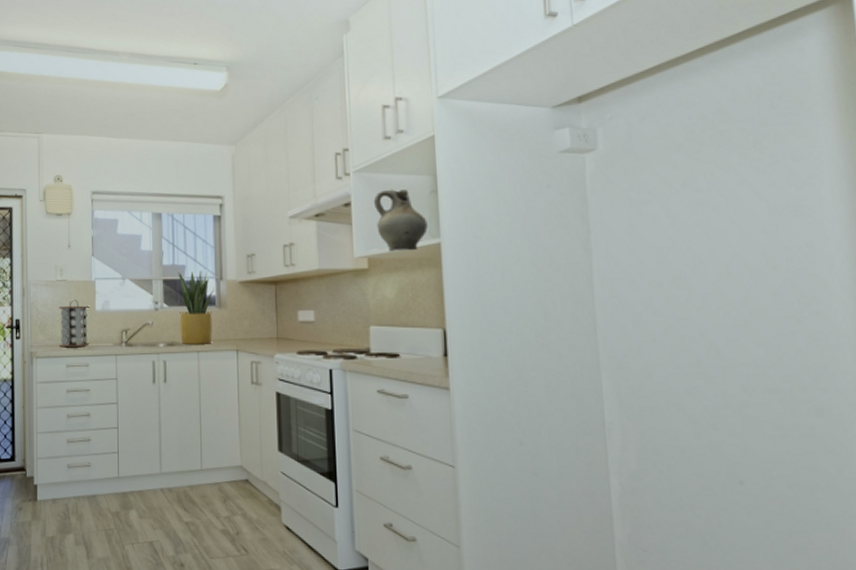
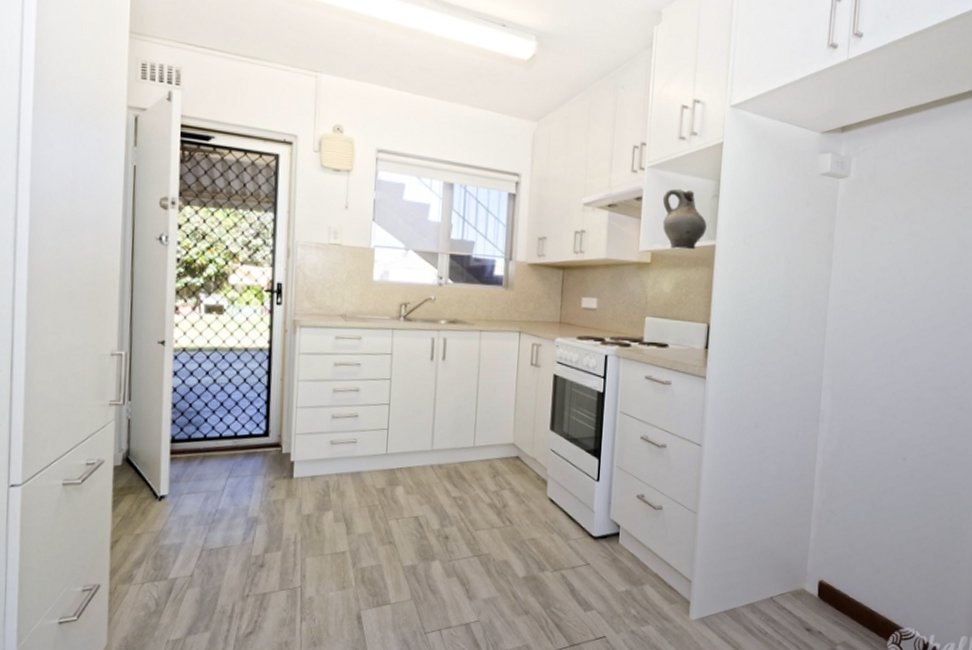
spice rack: present [58,299,90,348] -> none [328,266,365,319]
planter: present [178,270,214,344] -> none [463,248,502,324]

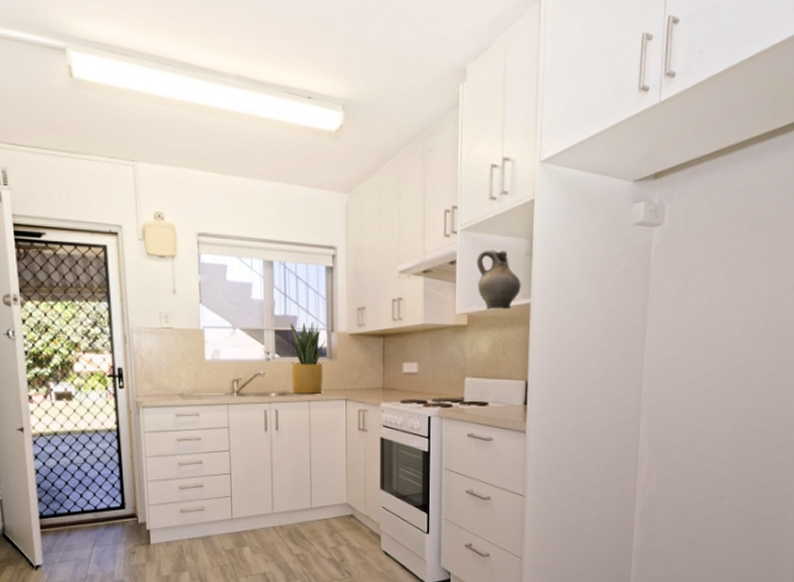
planter: none [463,248,502,324] -> present [289,322,325,394]

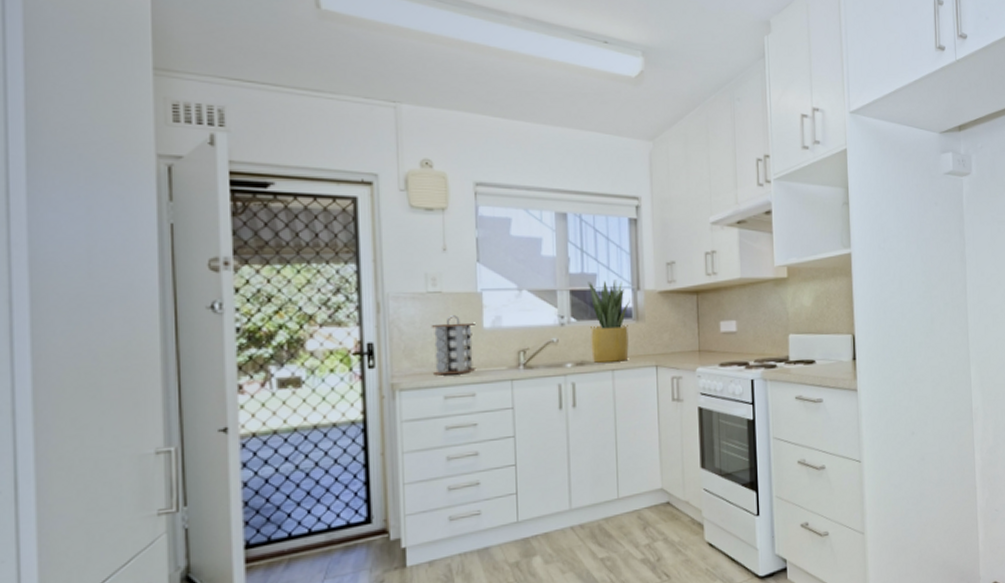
spice rack: none [165,348,200,397] -> present [431,315,477,376]
ceramic jug: present [476,250,521,310] -> none [792,199,840,261]

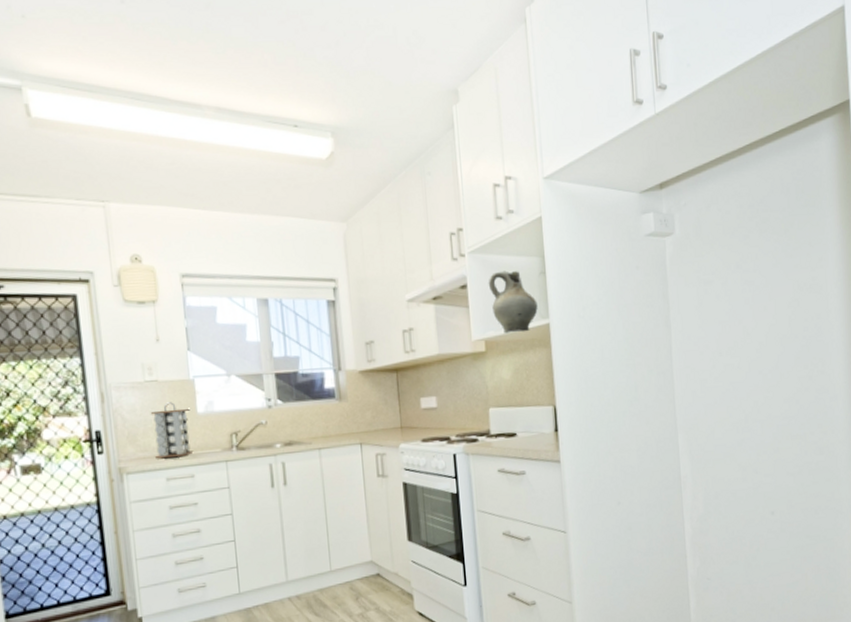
planter: present [588,279,630,363] -> none [291,361,334,443]
ceramic jug: none [792,199,840,261] -> present [488,270,538,334]

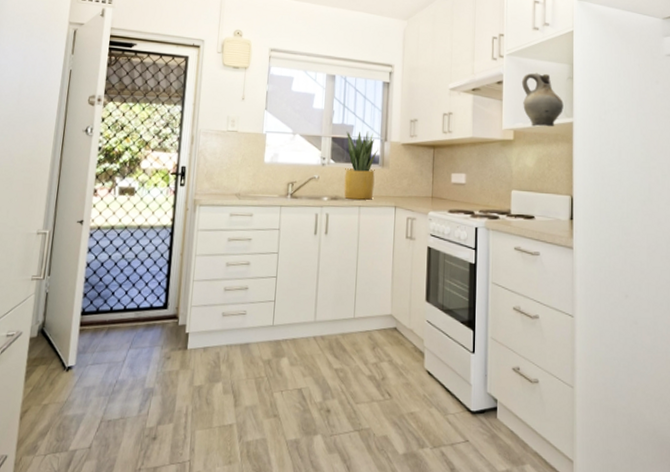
spice rack: present [150,402,194,459] -> none [224,150,258,198]
planter: none [291,361,334,443] -> present [344,131,378,200]

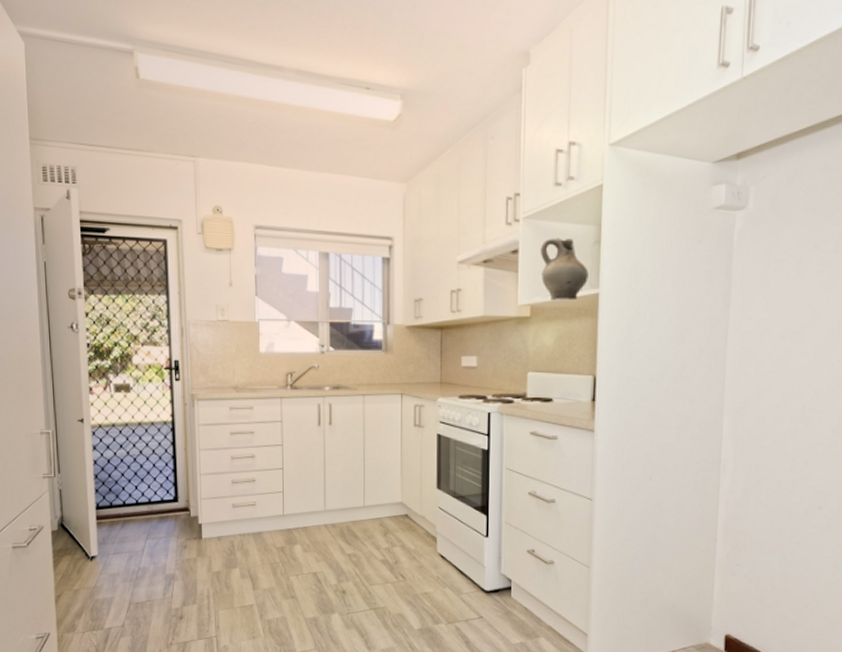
planter: present [344,131,378,200] -> none [345,314,381,388]

